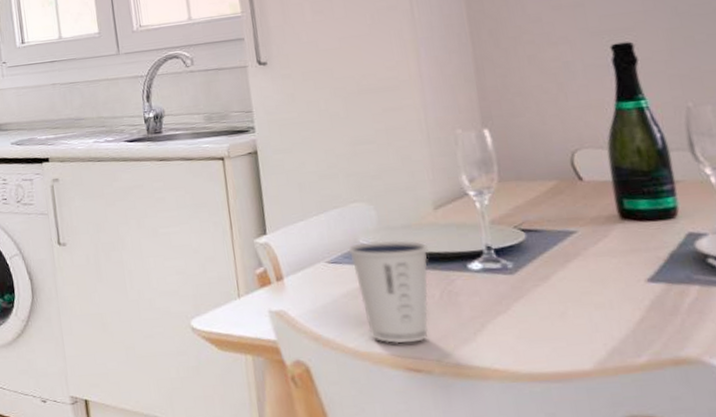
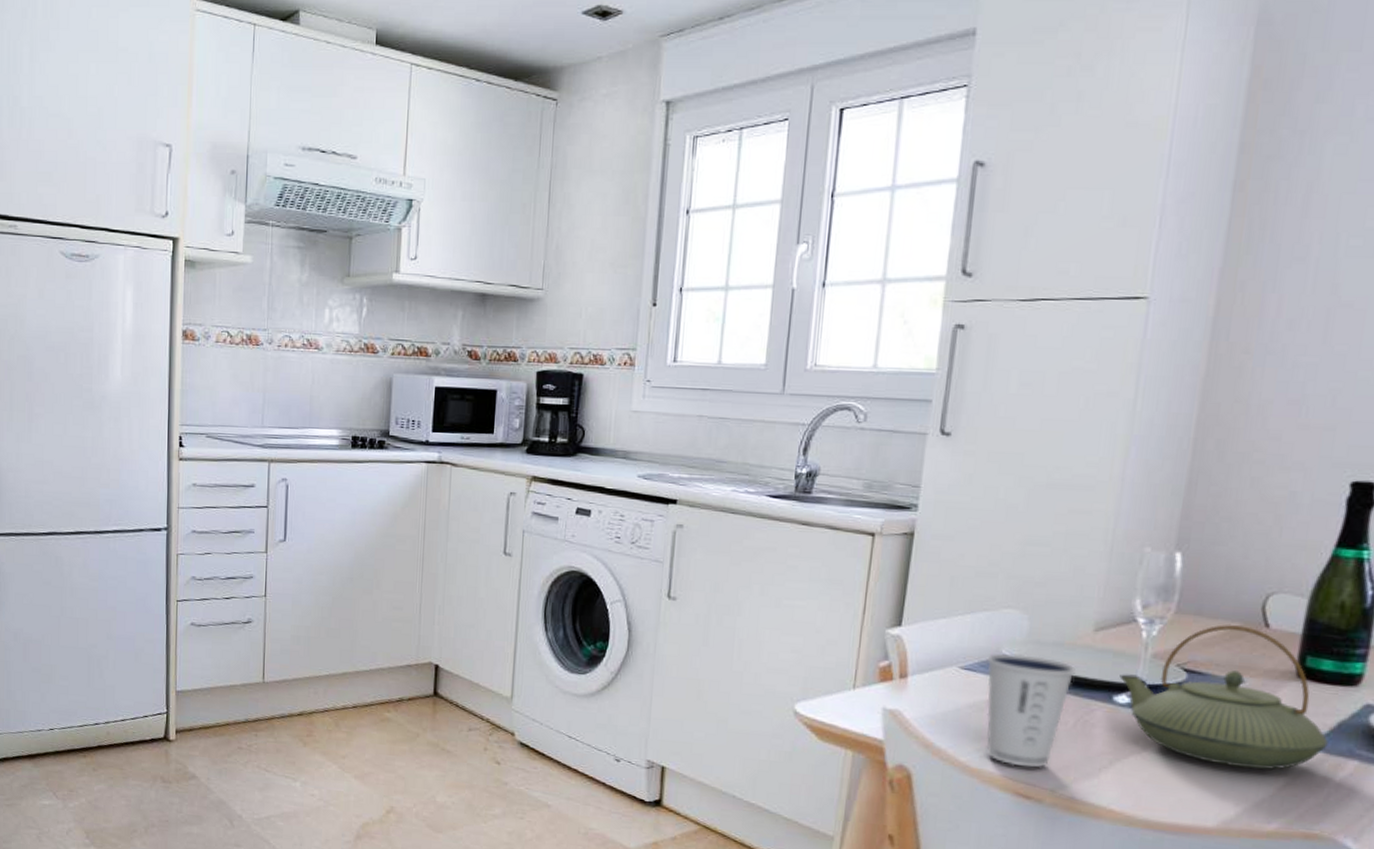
teapot: none [467,182,667,310] -> present [1119,624,1328,770]

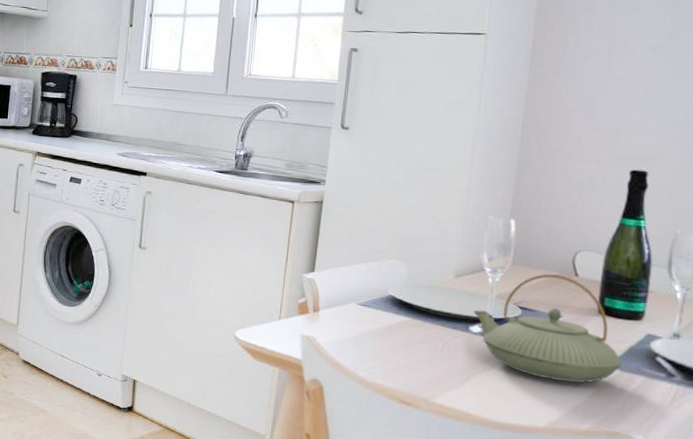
dixie cup: present [986,653,1076,769] -> none [377,293,442,382]

